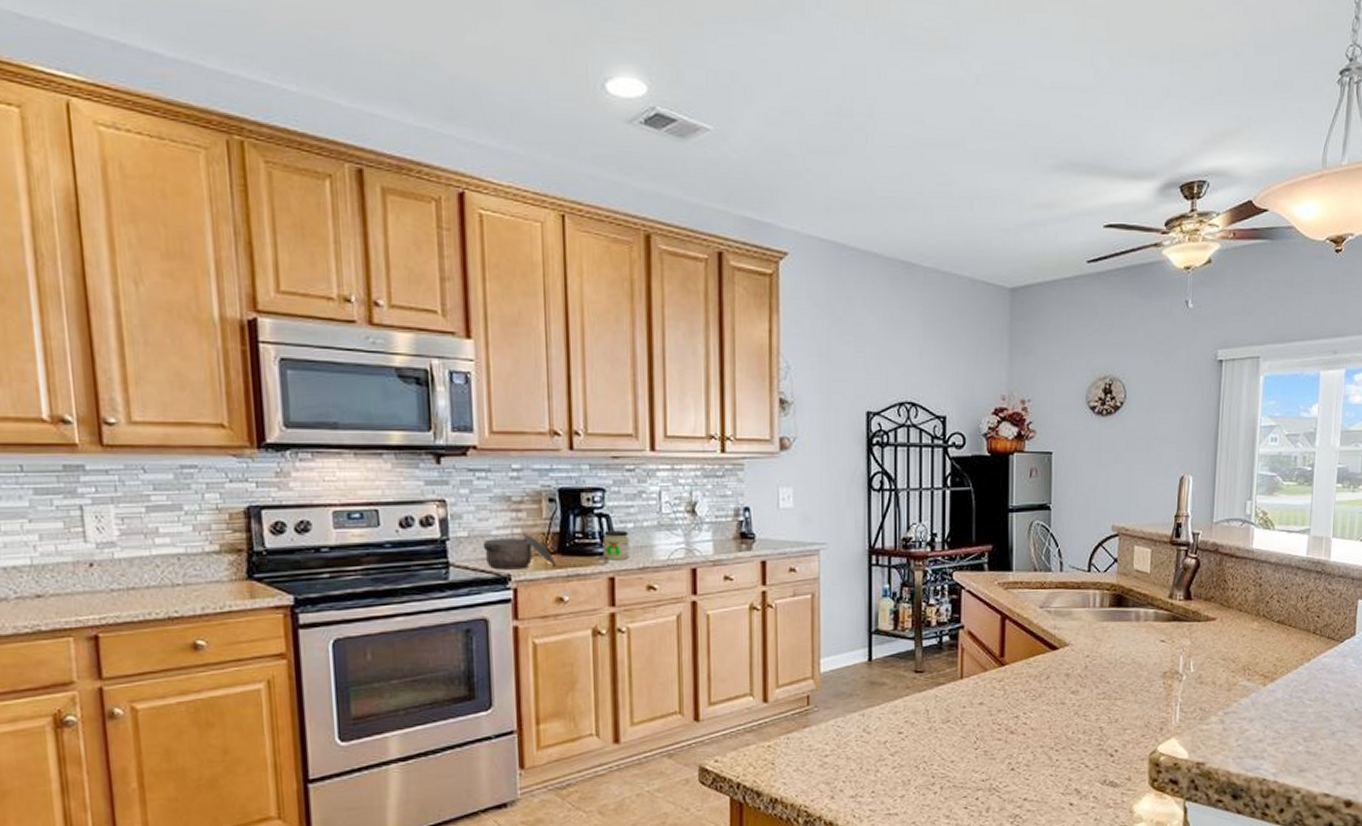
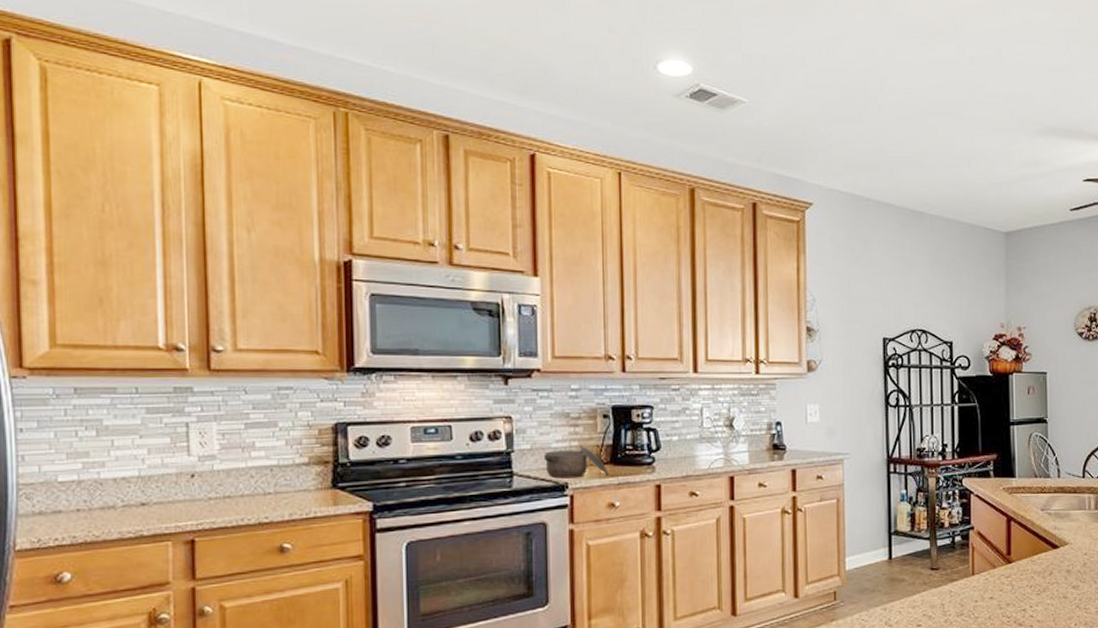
jar: present [602,529,630,561] -> none [650,442,674,470]

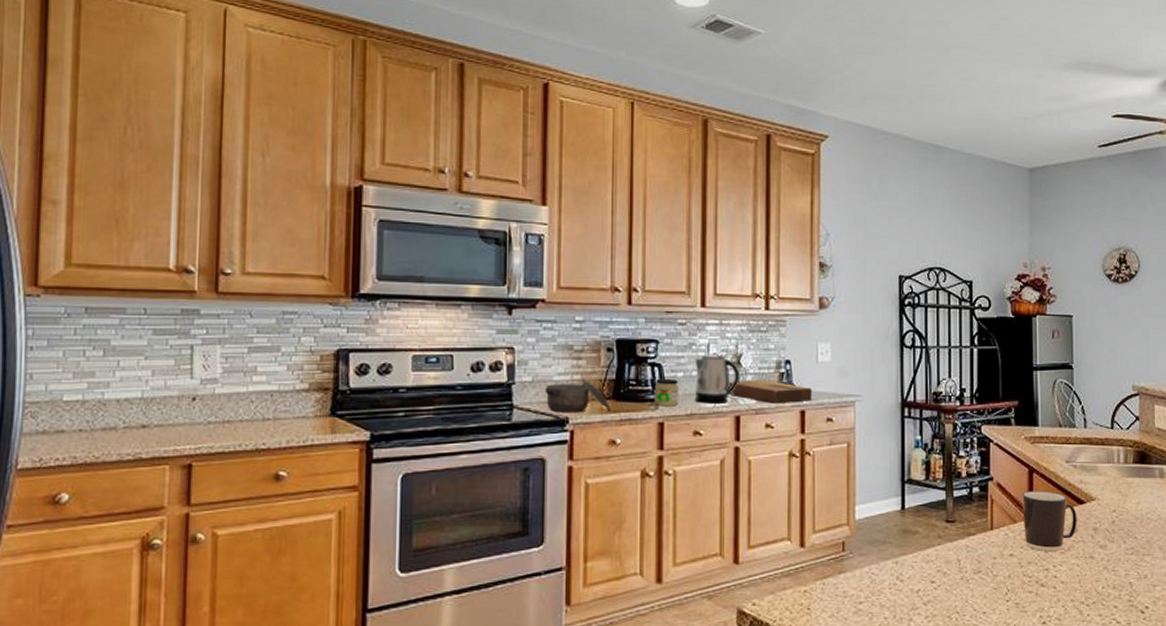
jar: none [650,442,674,470] -> present [654,378,679,407]
kettle: none [688,418,732,466] -> present [694,354,739,405]
cutting board: none [722,441,803,464] -> present [728,379,812,404]
mug: none [1001,537,1052,594] -> present [1022,491,1077,552]

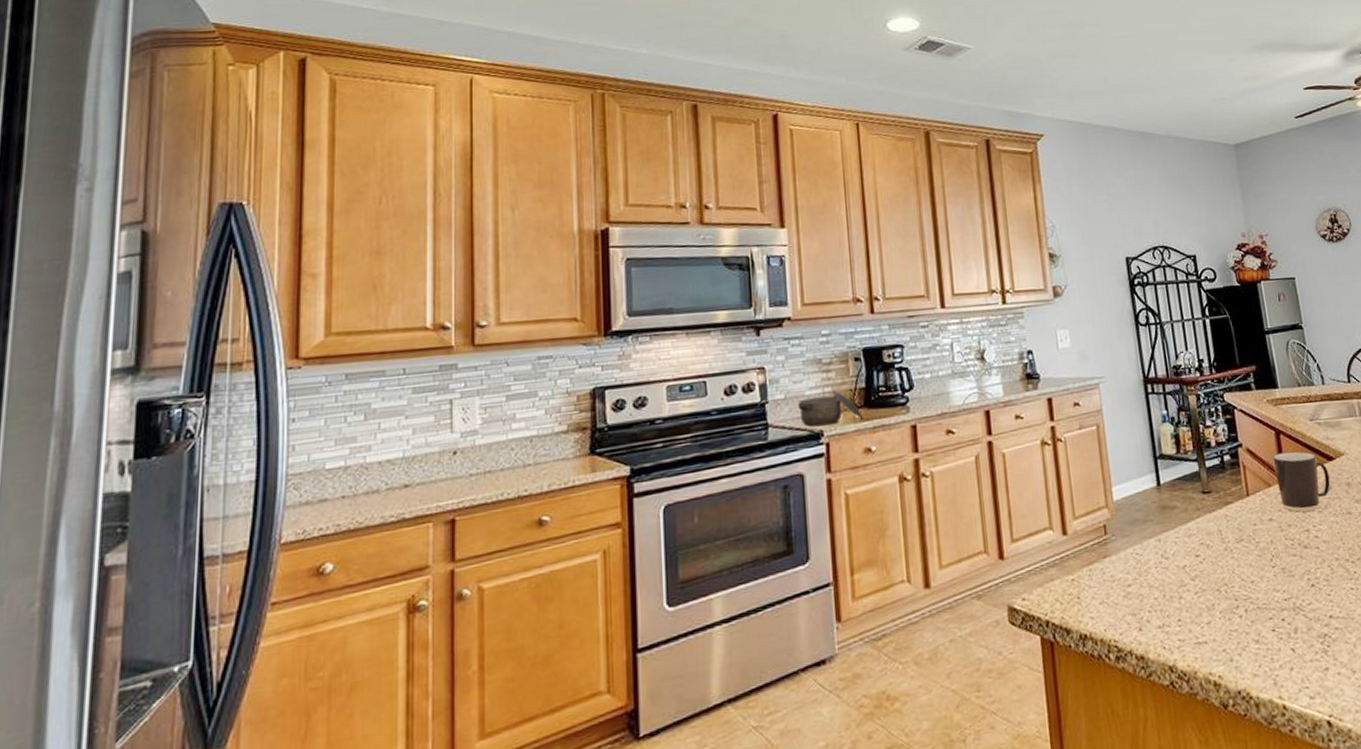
jar: present [654,378,679,407] -> none [903,381,929,410]
kettle: present [694,354,739,405] -> none [940,352,985,402]
cutting board: present [728,379,812,404] -> none [974,371,1057,395]

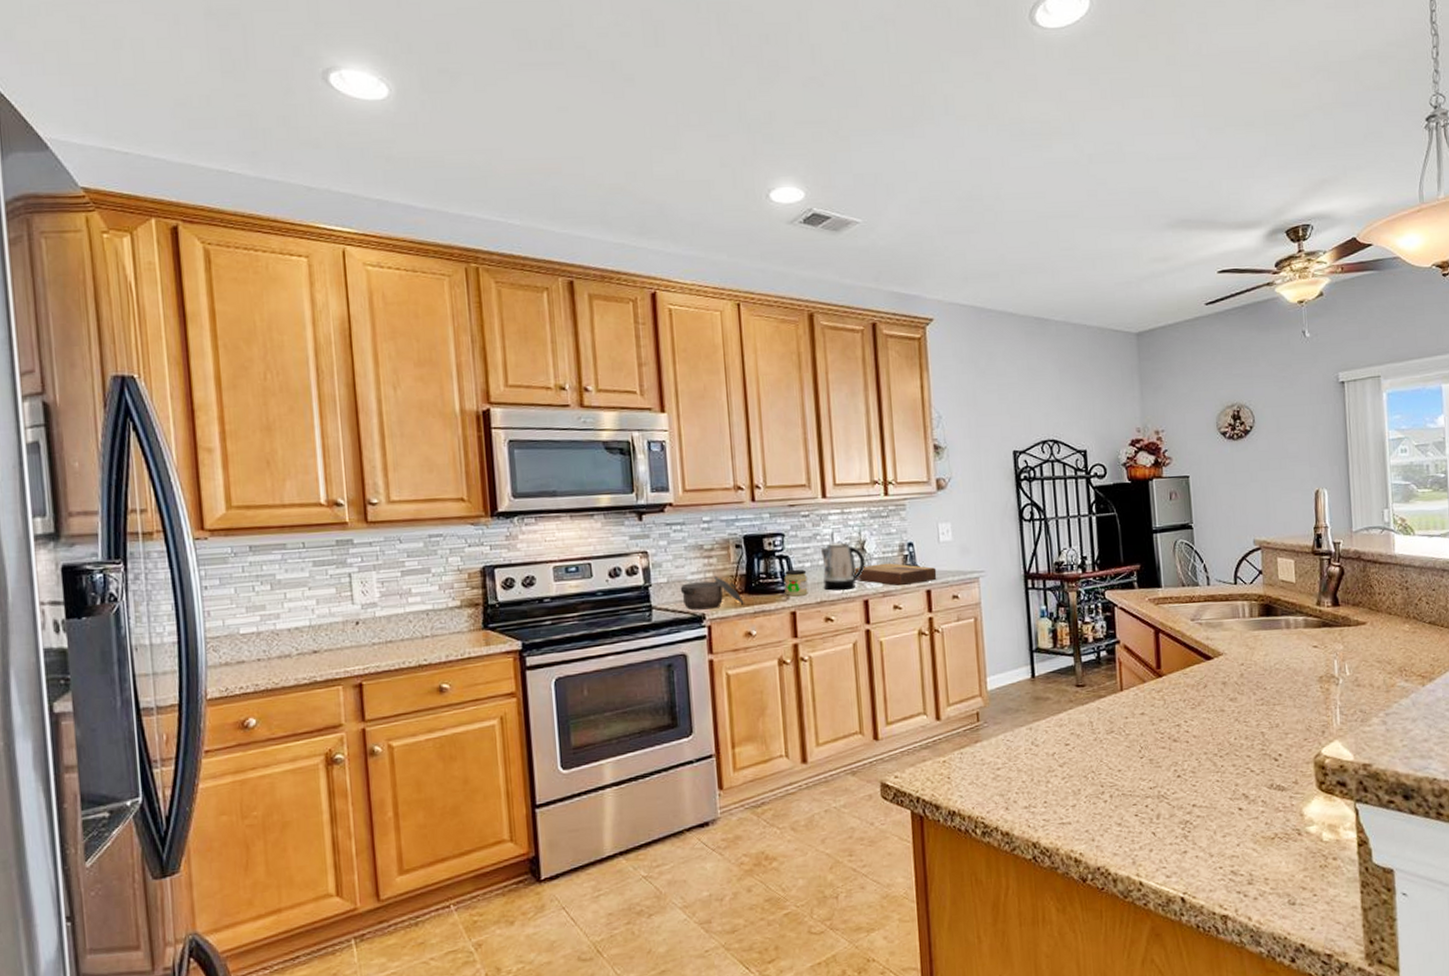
jar: none [903,381,929,410] -> present [784,569,808,597]
kettle: none [940,352,985,402] -> present [820,542,865,591]
cutting board: none [974,371,1057,395] -> present [854,563,937,586]
mug: present [1272,451,1331,512] -> none [1149,649,1206,708]

